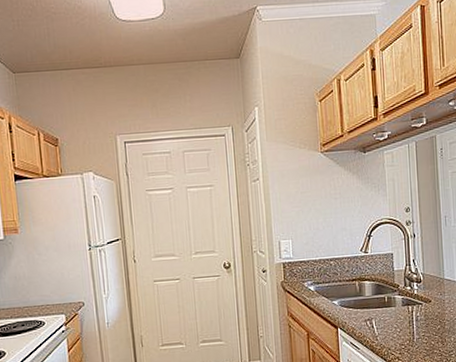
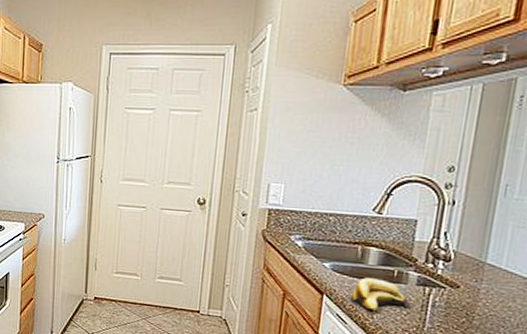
banana: none [358,306,402,335] -> present [350,277,411,312]

